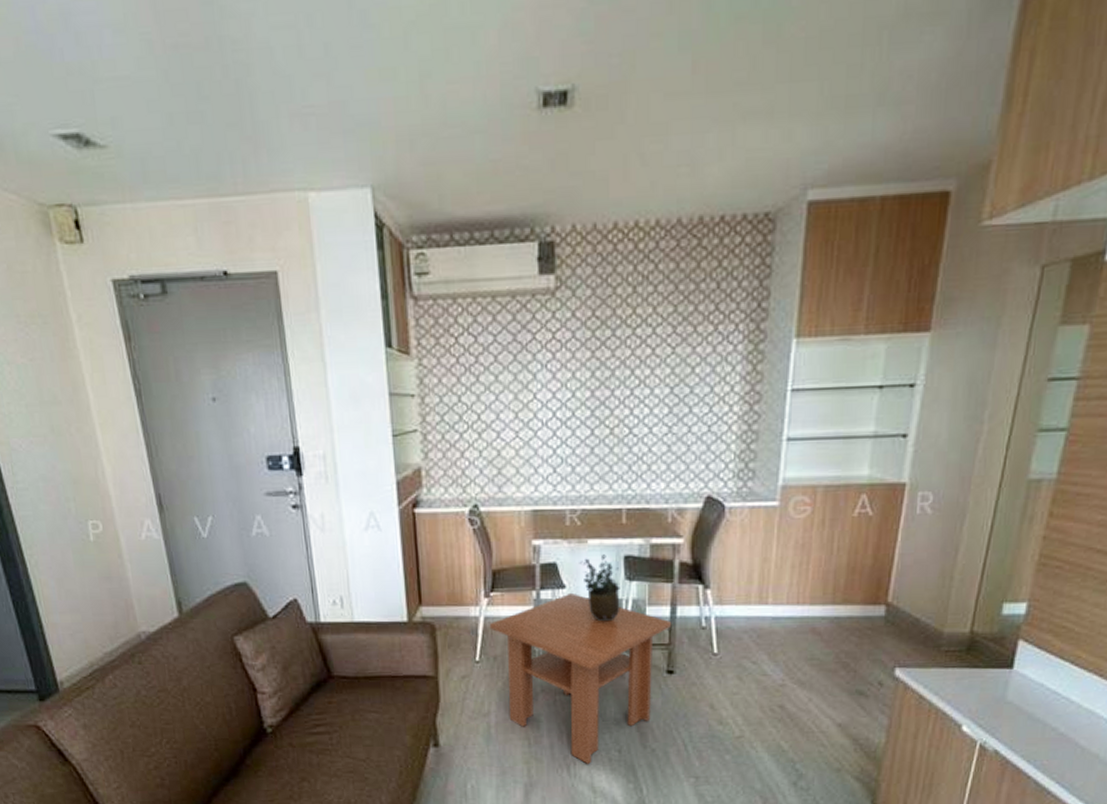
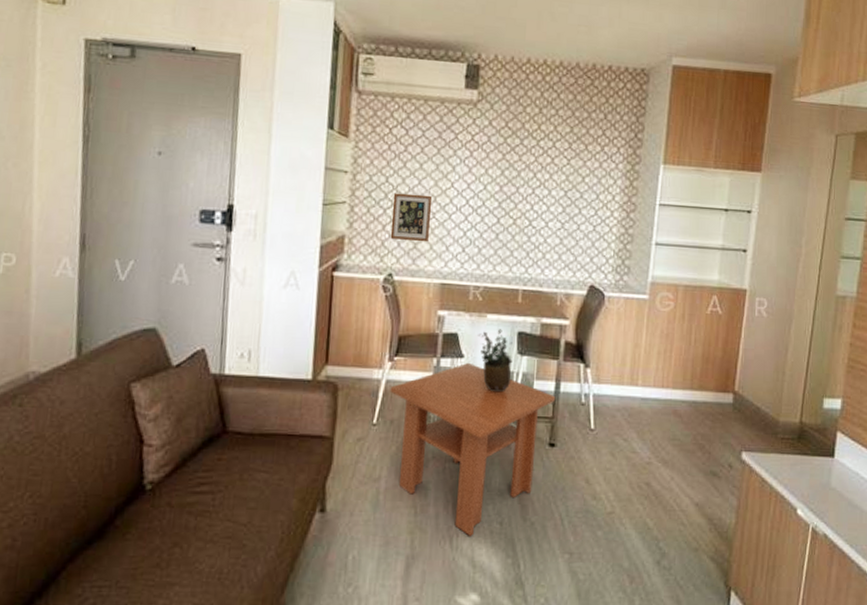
picture frame: none [468,411,514,467] -> present [390,193,433,243]

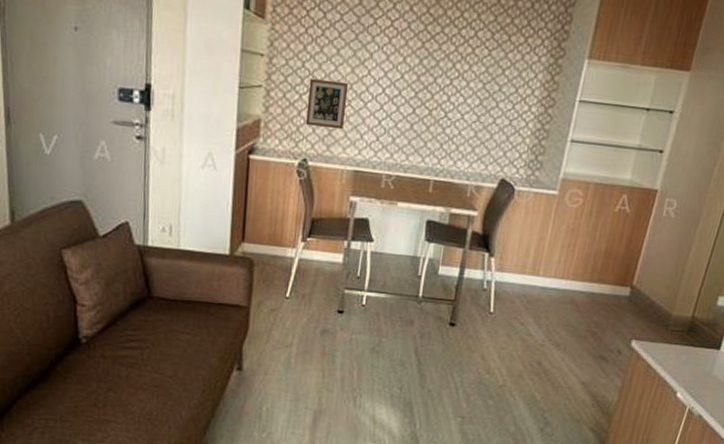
coffee table: present [390,362,556,536] -> none [302,246,459,398]
potted plant: present [478,329,513,393] -> none [388,217,421,275]

